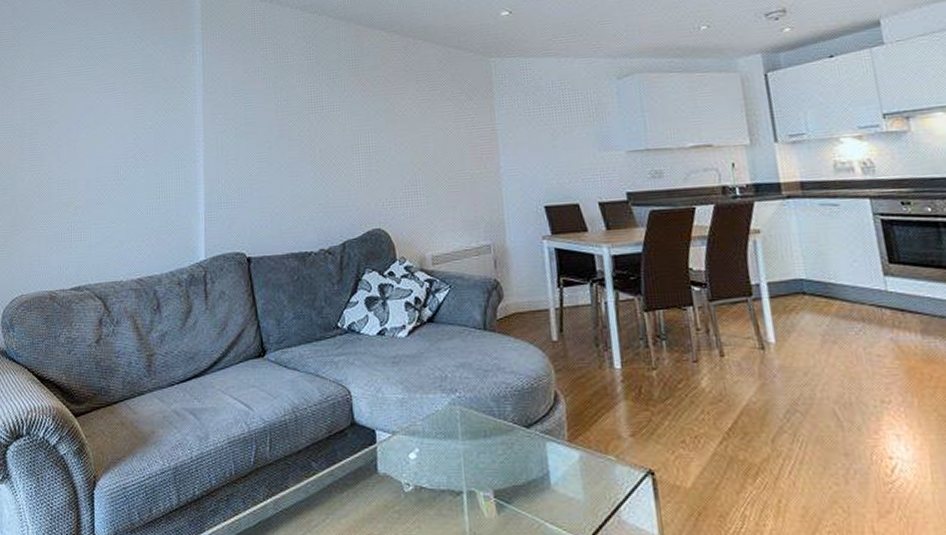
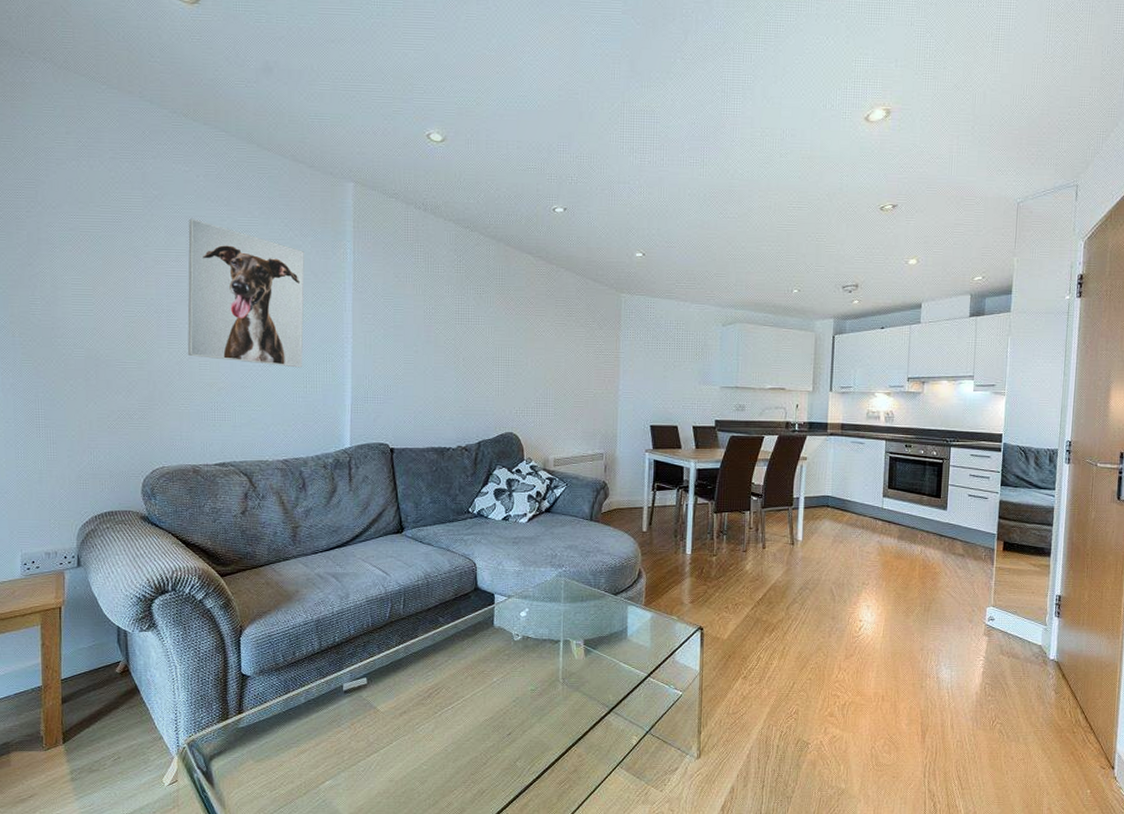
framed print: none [48,42,156,178] -> present [187,218,305,368]

